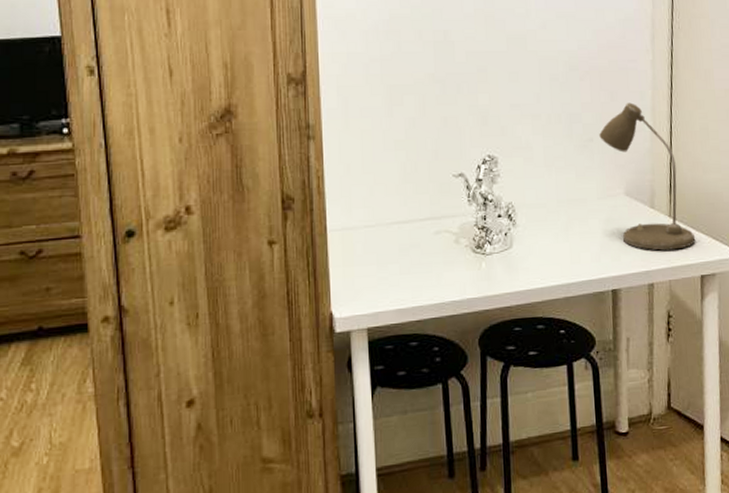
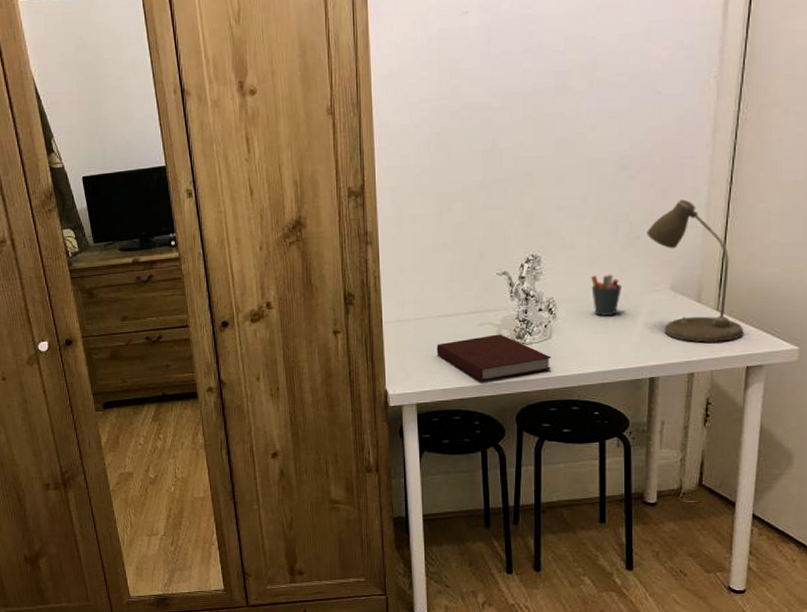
notebook: none [389,243,514,299] -> present [436,334,552,381]
pen holder: none [548,177,579,223] -> present [590,274,621,316]

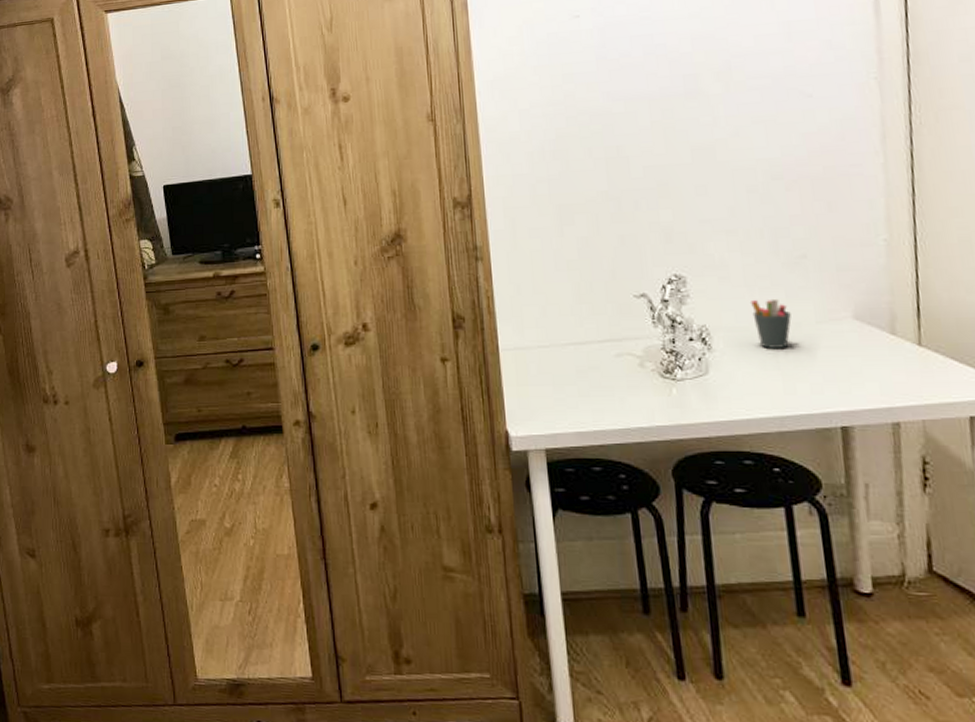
notebook: present [436,334,552,381] -> none [566,367,713,424]
desk lamp: present [647,199,744,343] -> none [814,213,960,385]

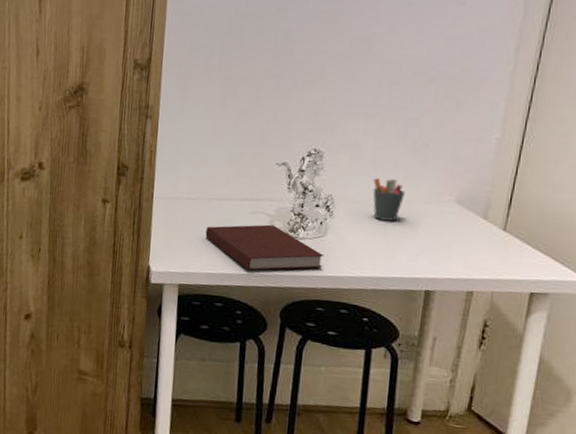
notebook: none [566,367,713,424] -> present [205,224,324,271]

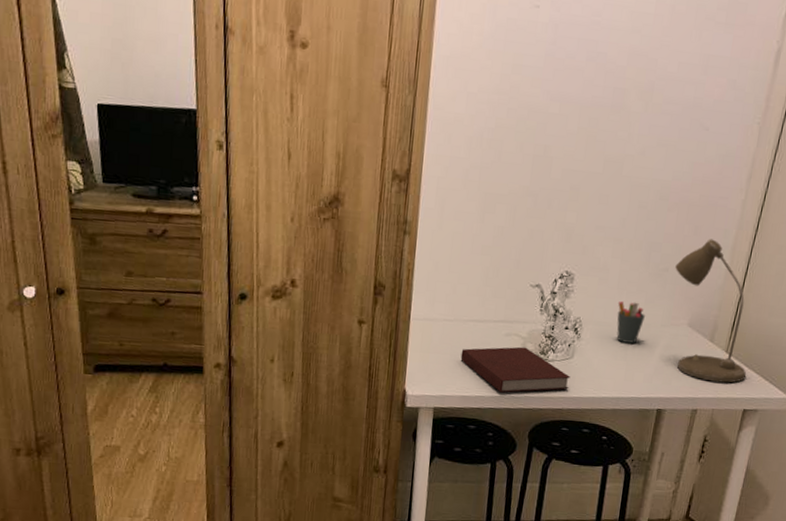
desk lamp: none [436,112,531,264] -> present [675,238,747,383]

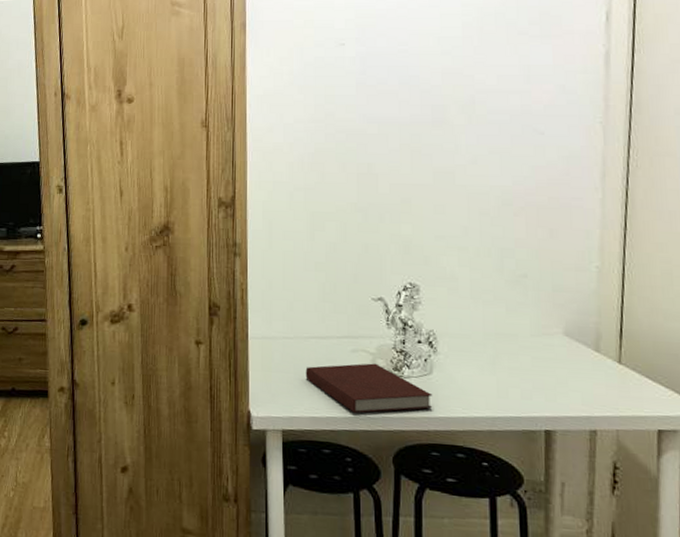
pen holder: present [616,300,645,343] -> none [474,310,509,356]
desk lamp: present [675,238,747,383] -> none [535,241,652,399]

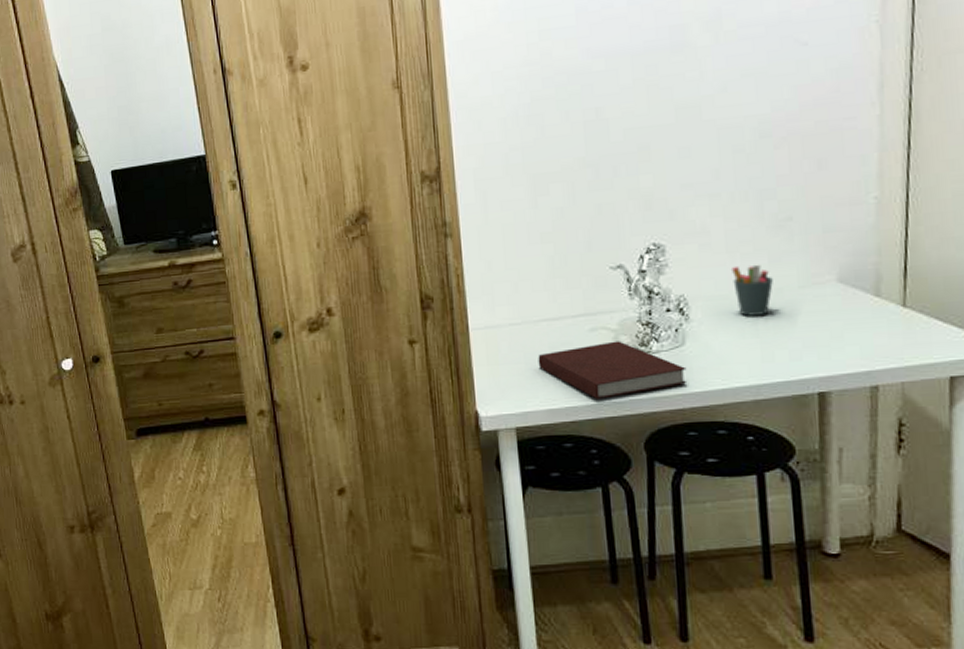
pen holder: none [474,310,509,356] -> present [730,264,773,316]

